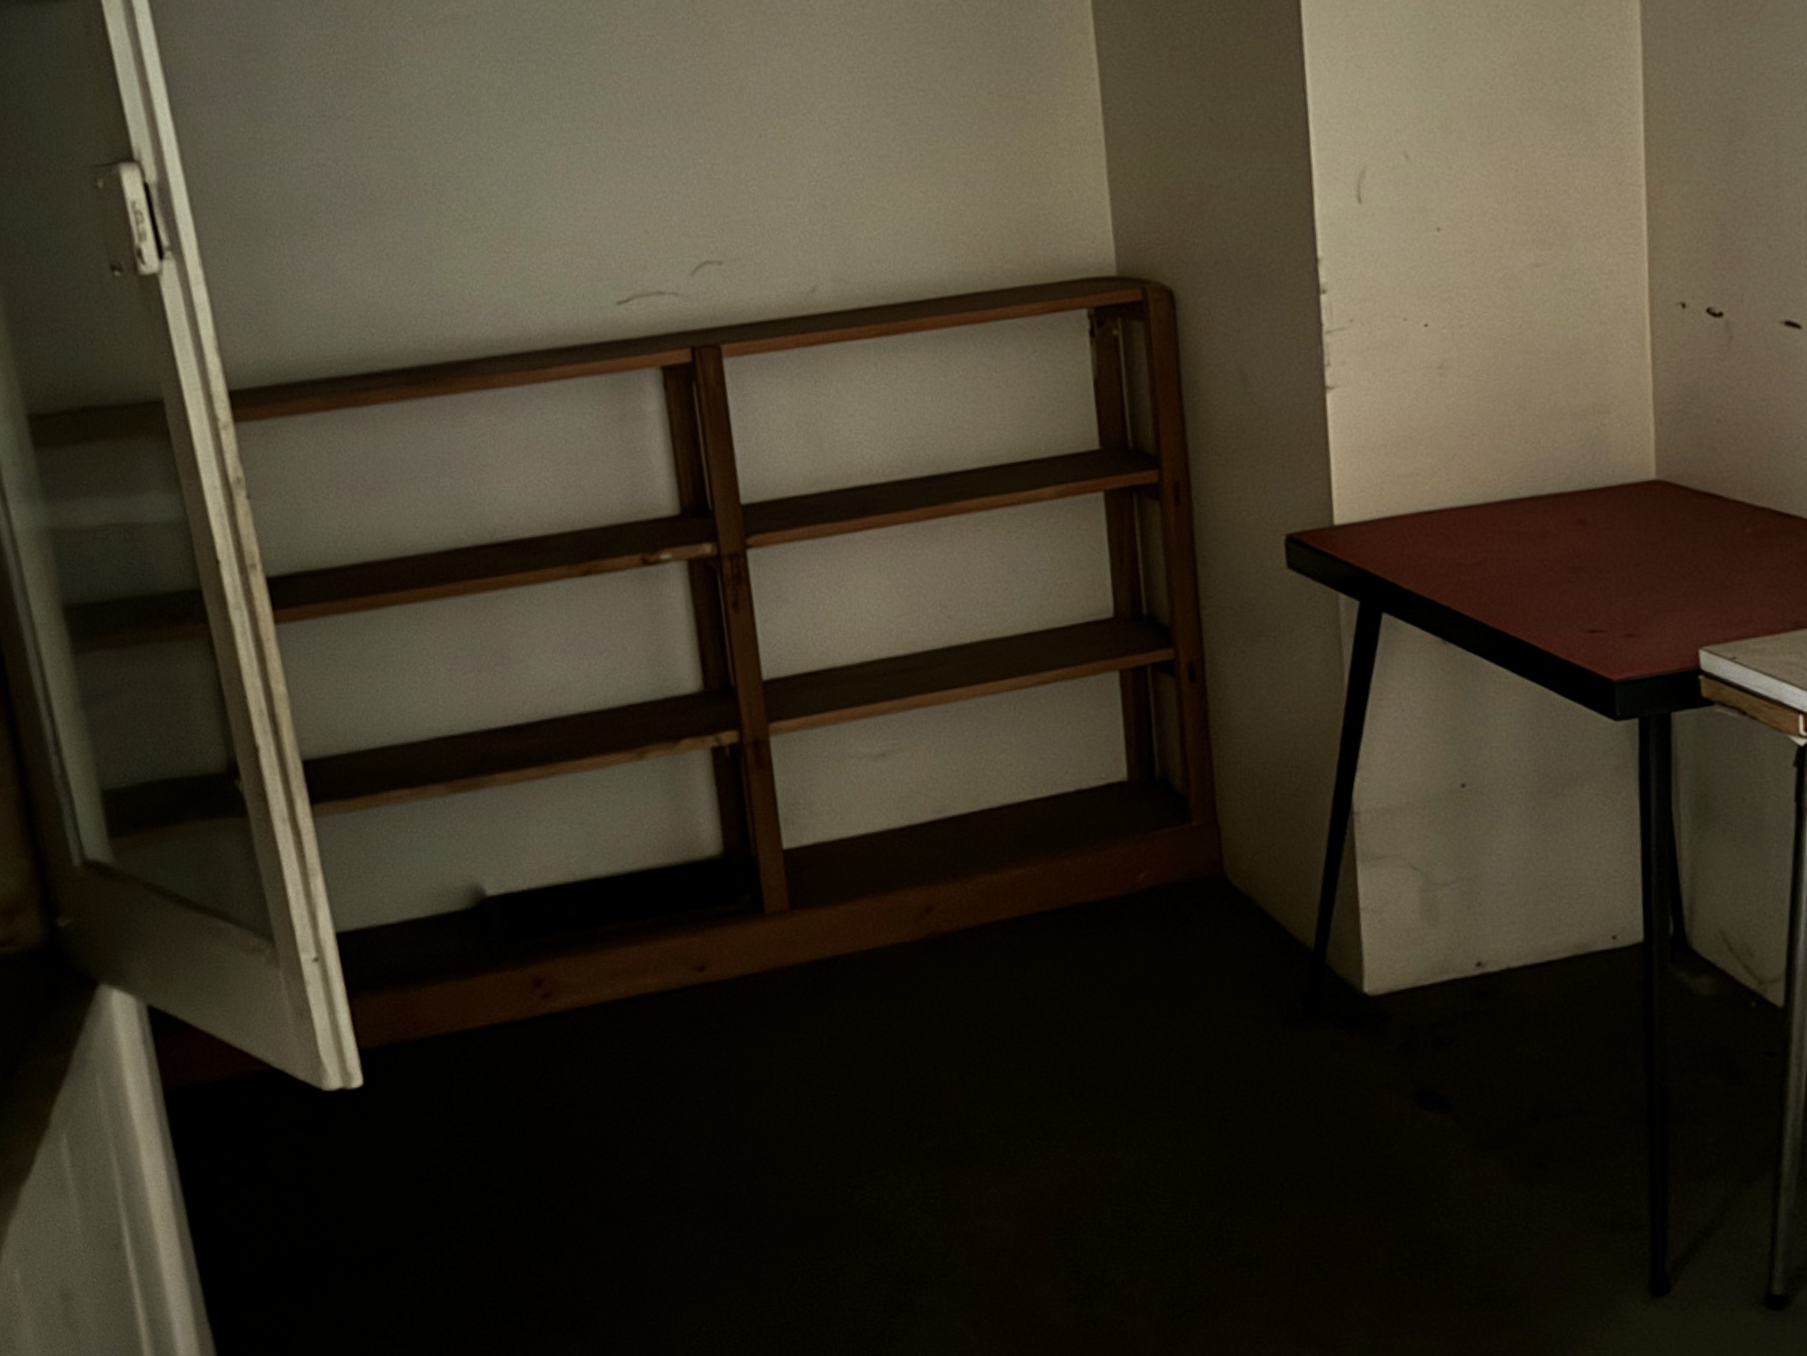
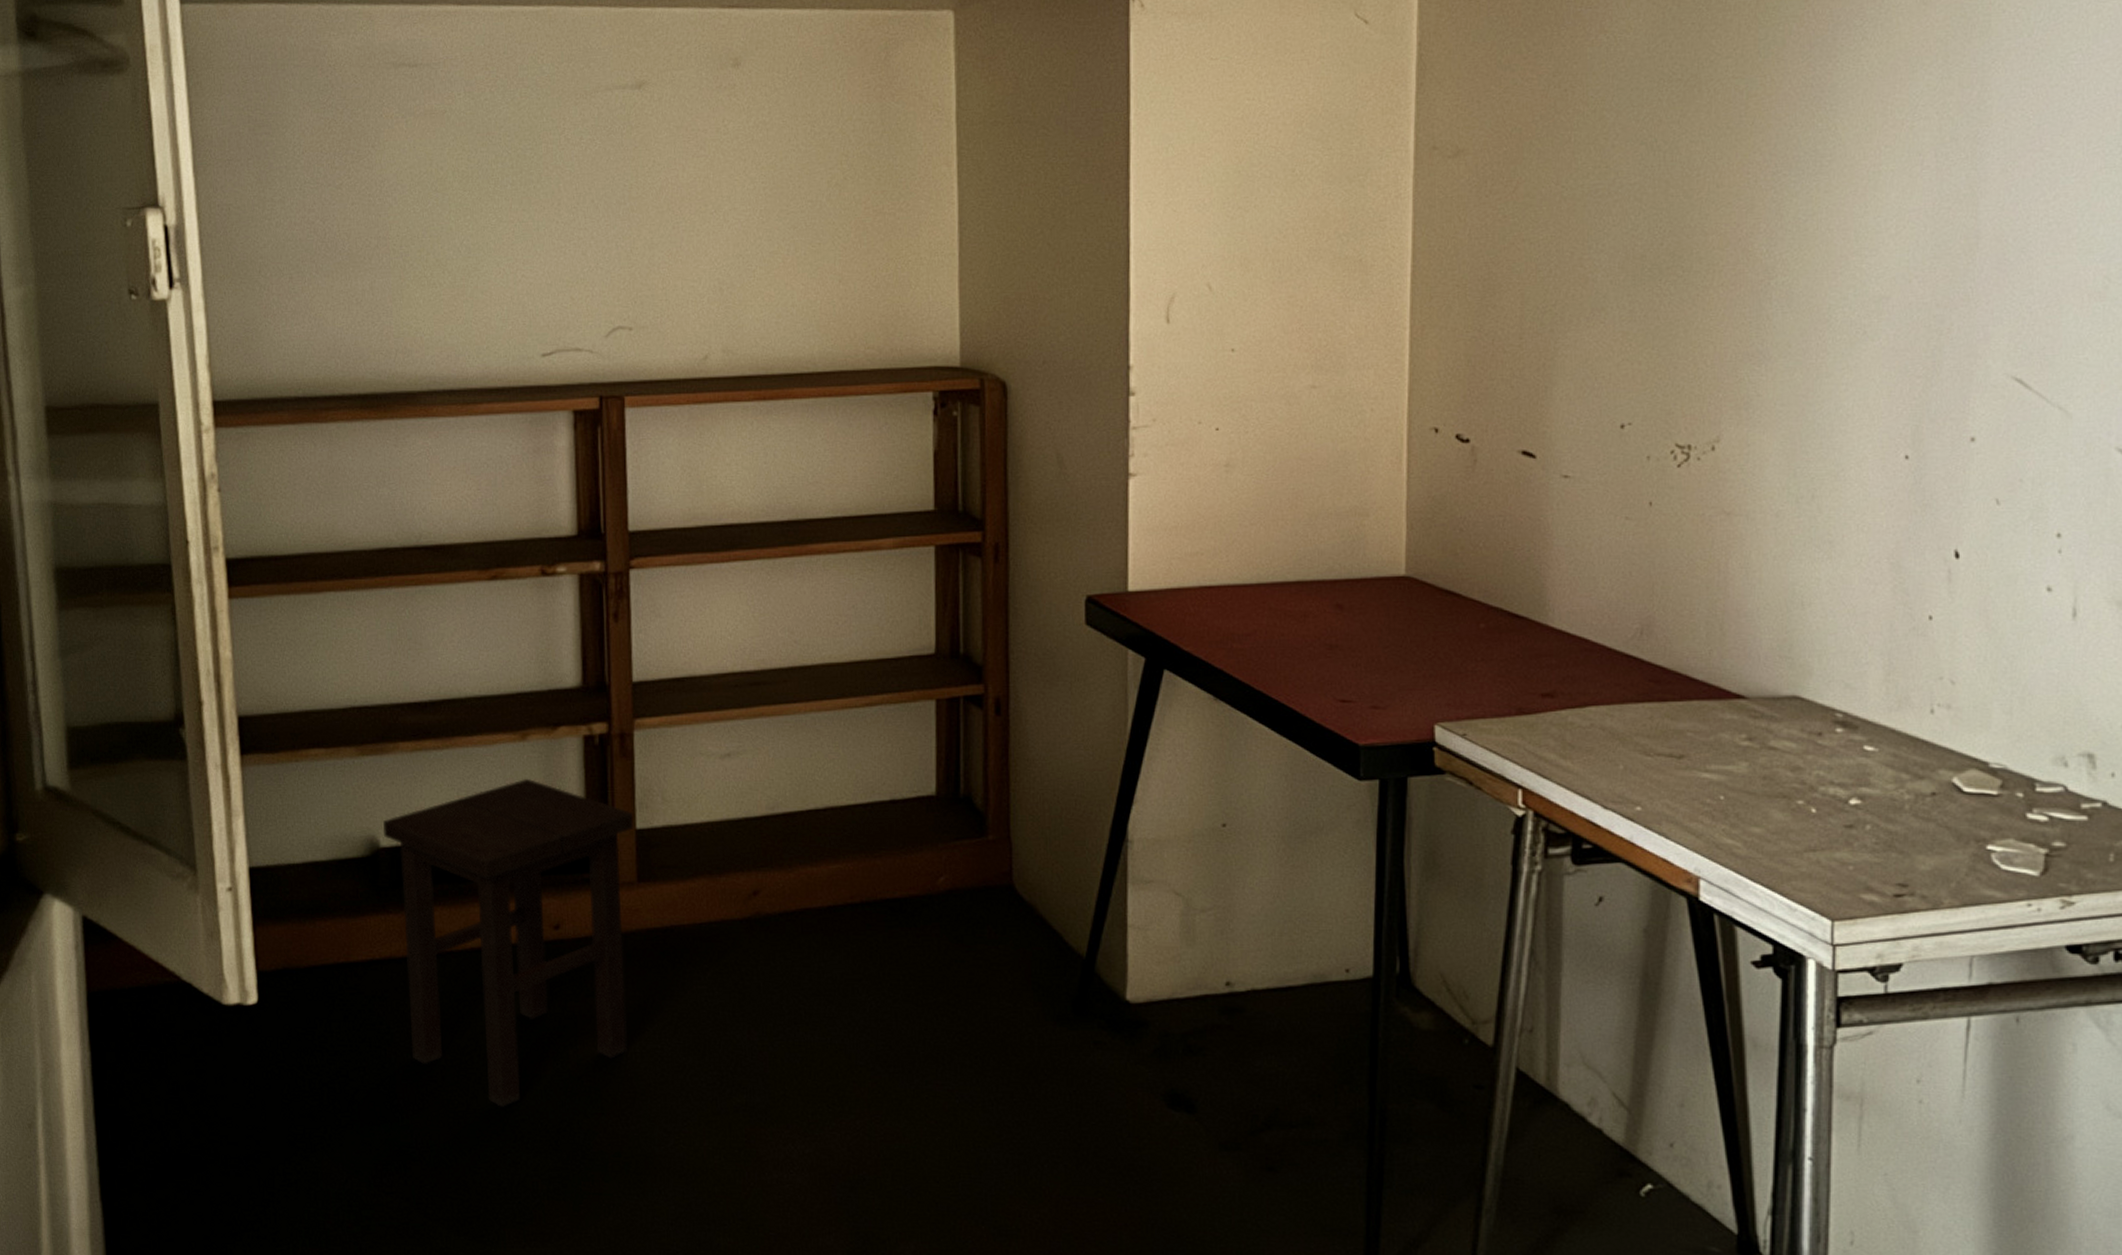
stool: none [487,802,797,1178] -> present [383,778,634,1108]

